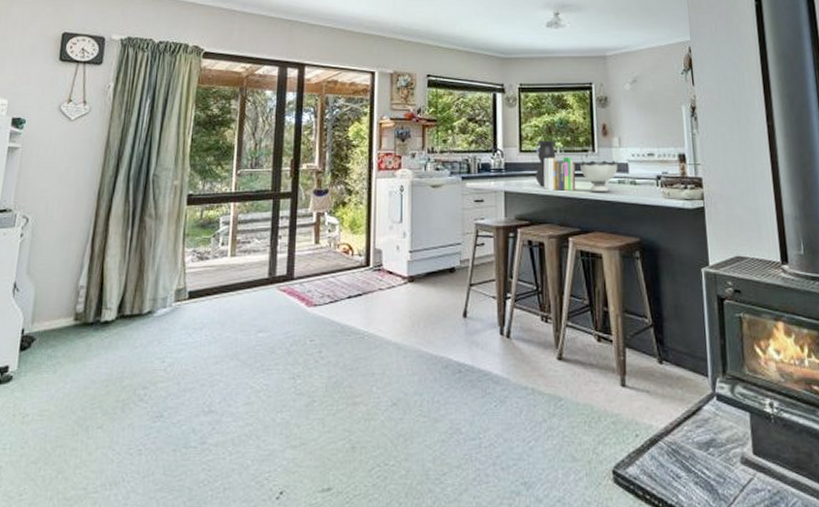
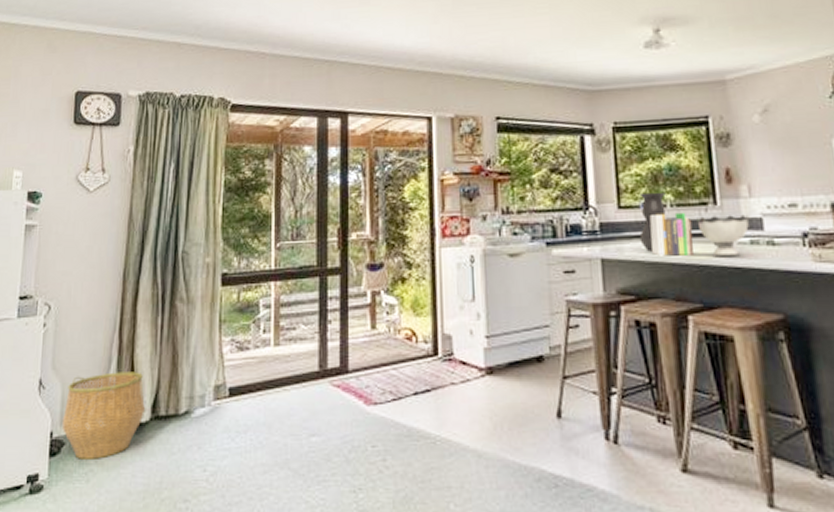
basket: none [33,277,112,353] -> present [62,372,145,459]

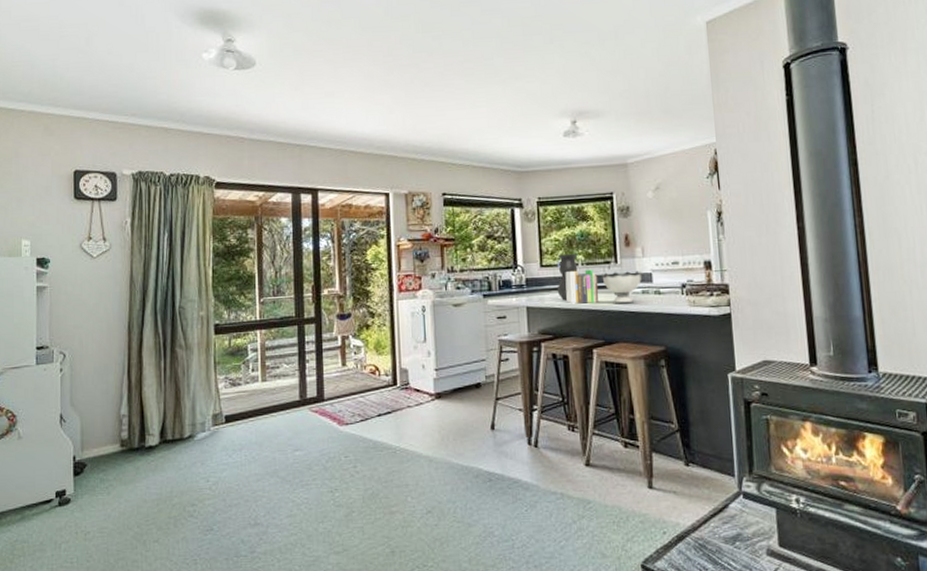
basket: present [62,372,145,459] -> none [82,406,154,477]

